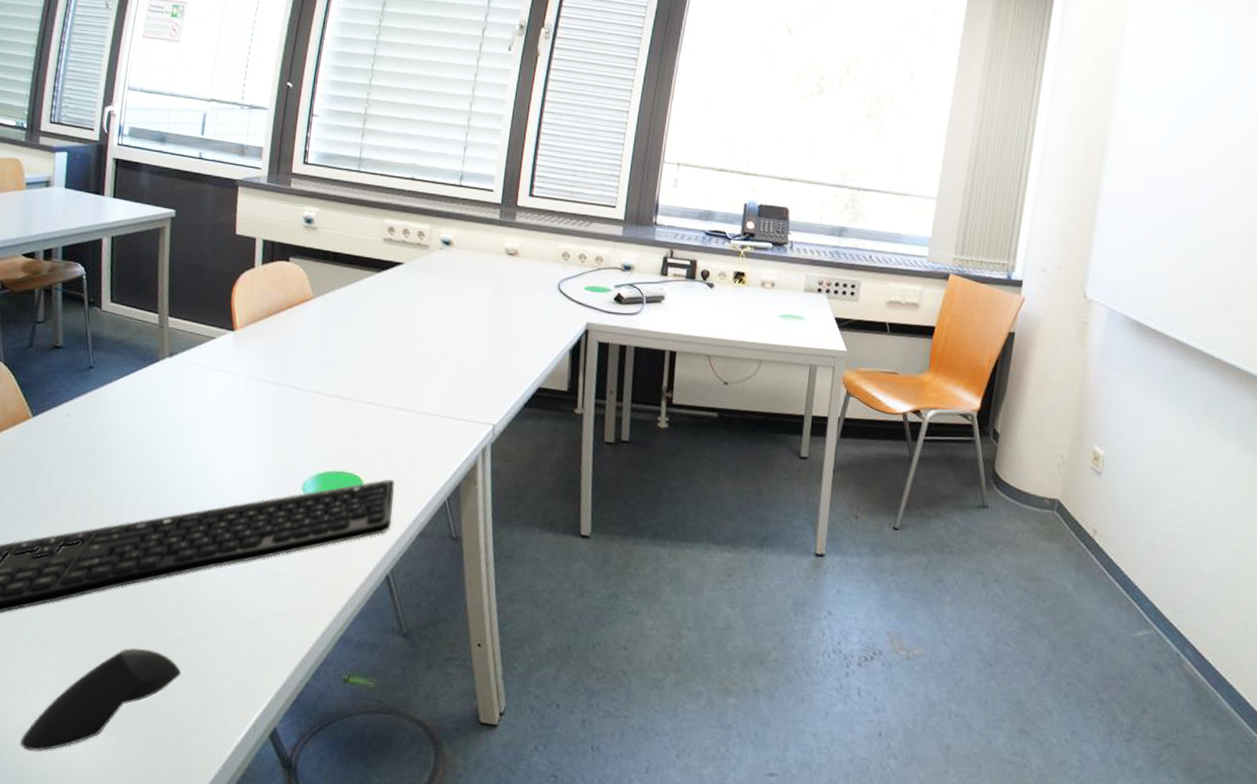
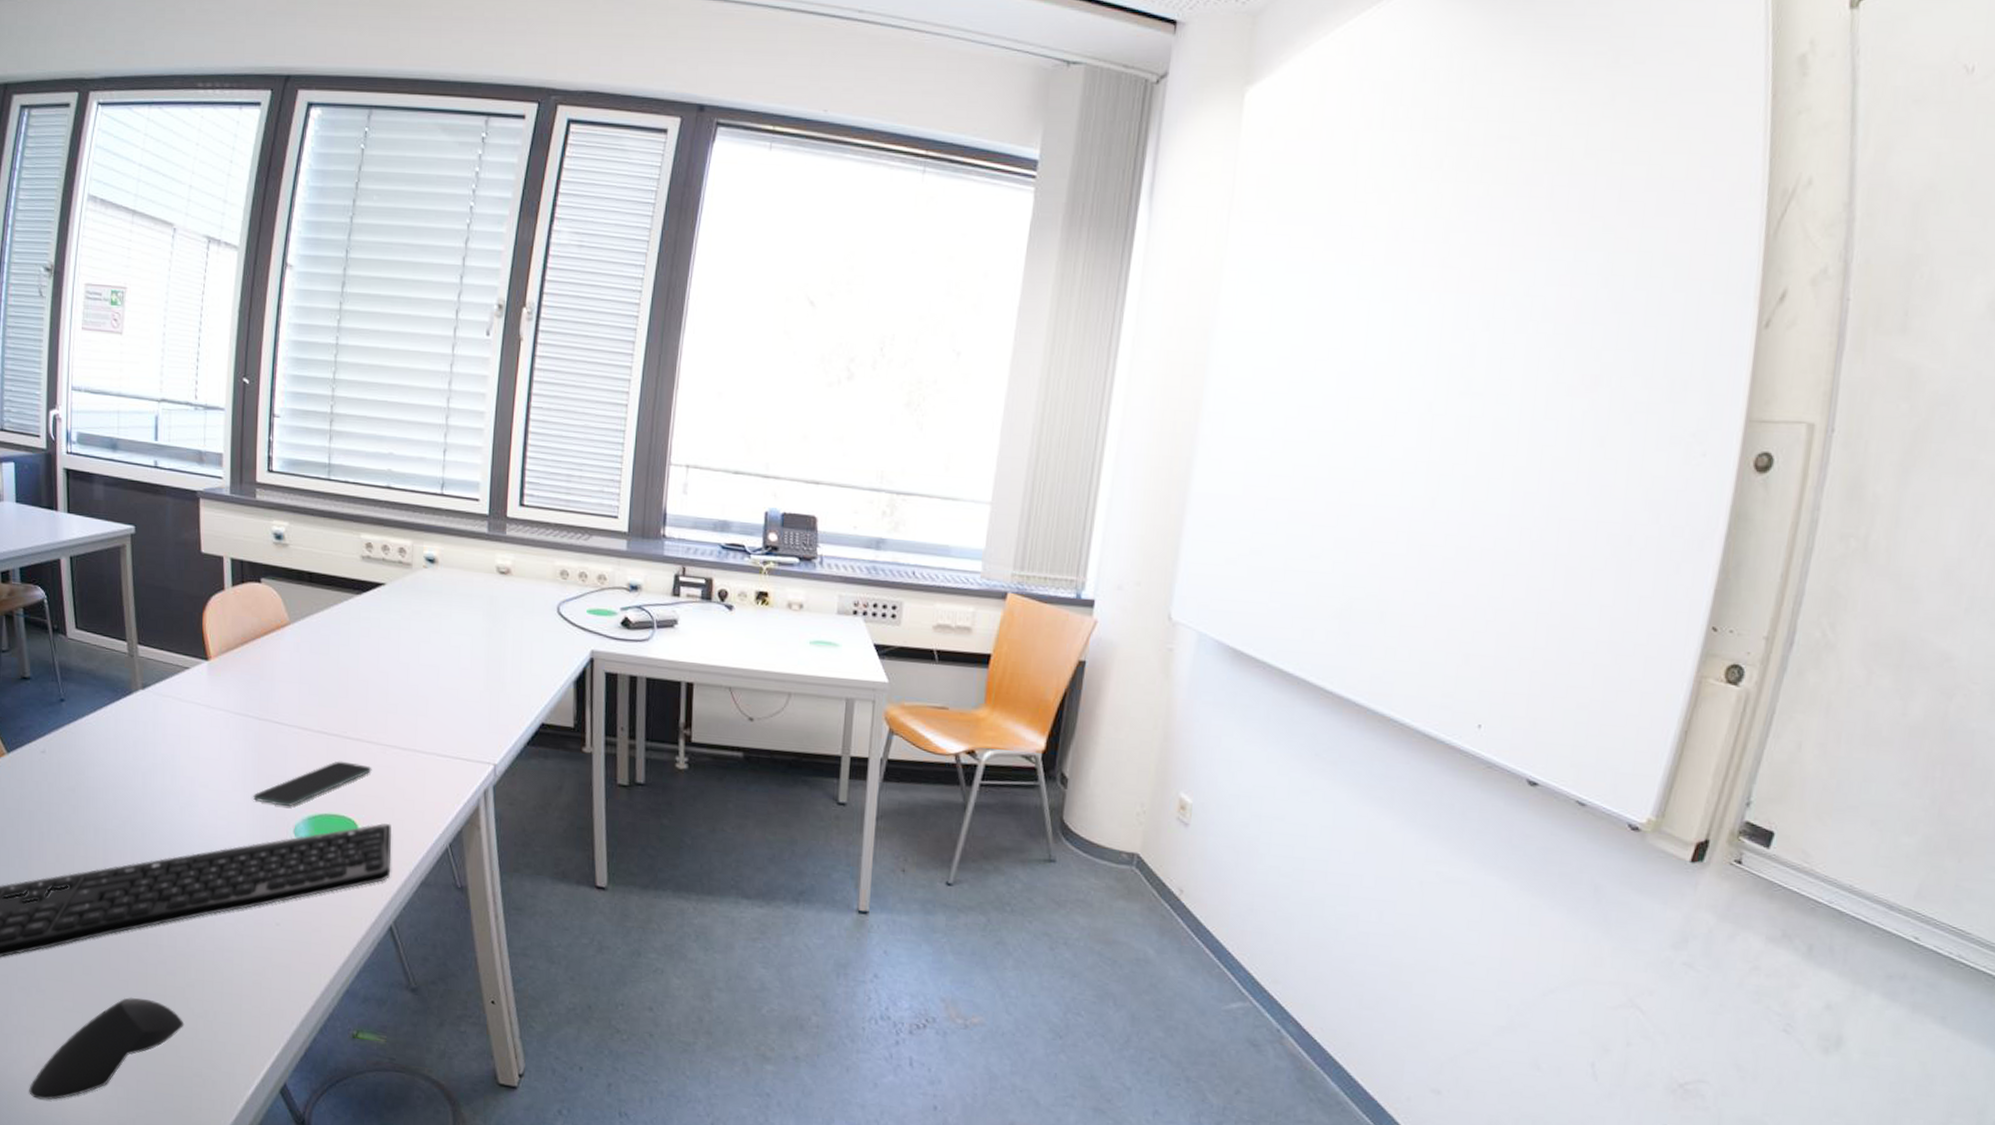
smartphone: none [266,422,380,465] -> present [253,761,372,807]

